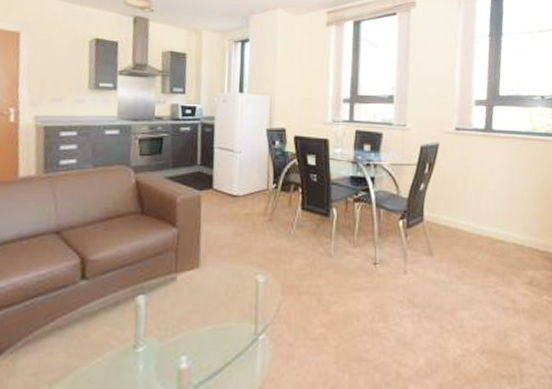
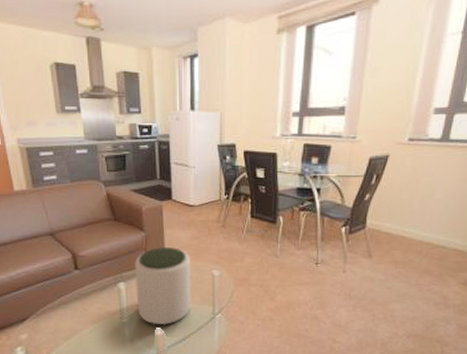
plant pot: none [157,247,230,354] -> present [135,247,191,325]

